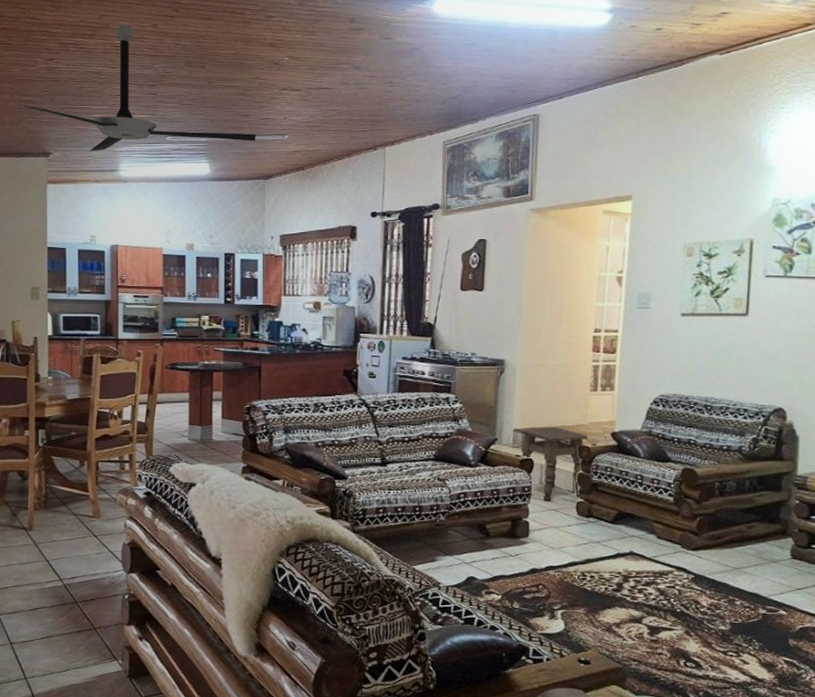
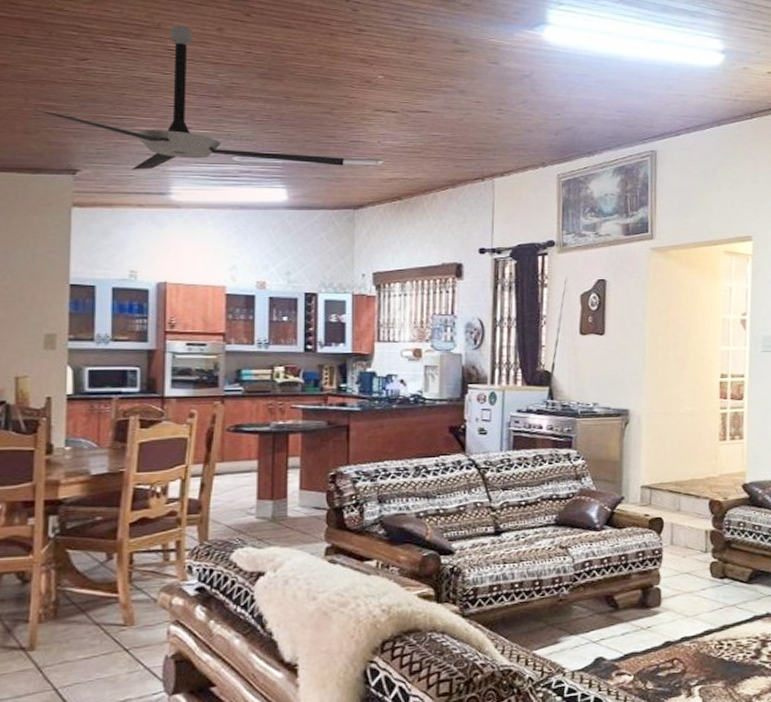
side table: present [519,426,588,502] -> none [647,481,719,565]

